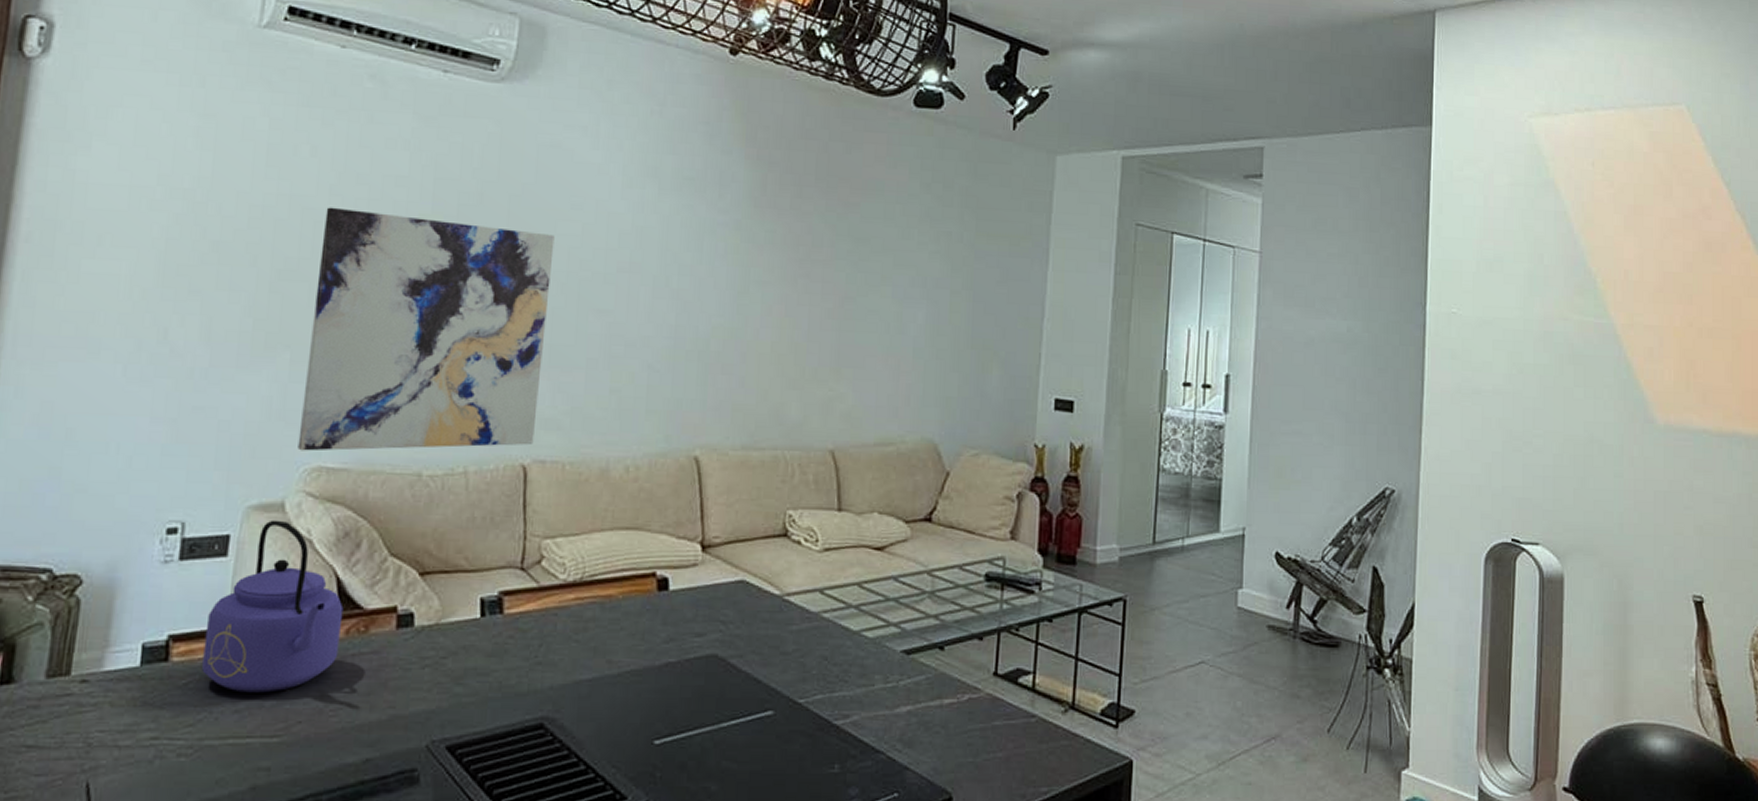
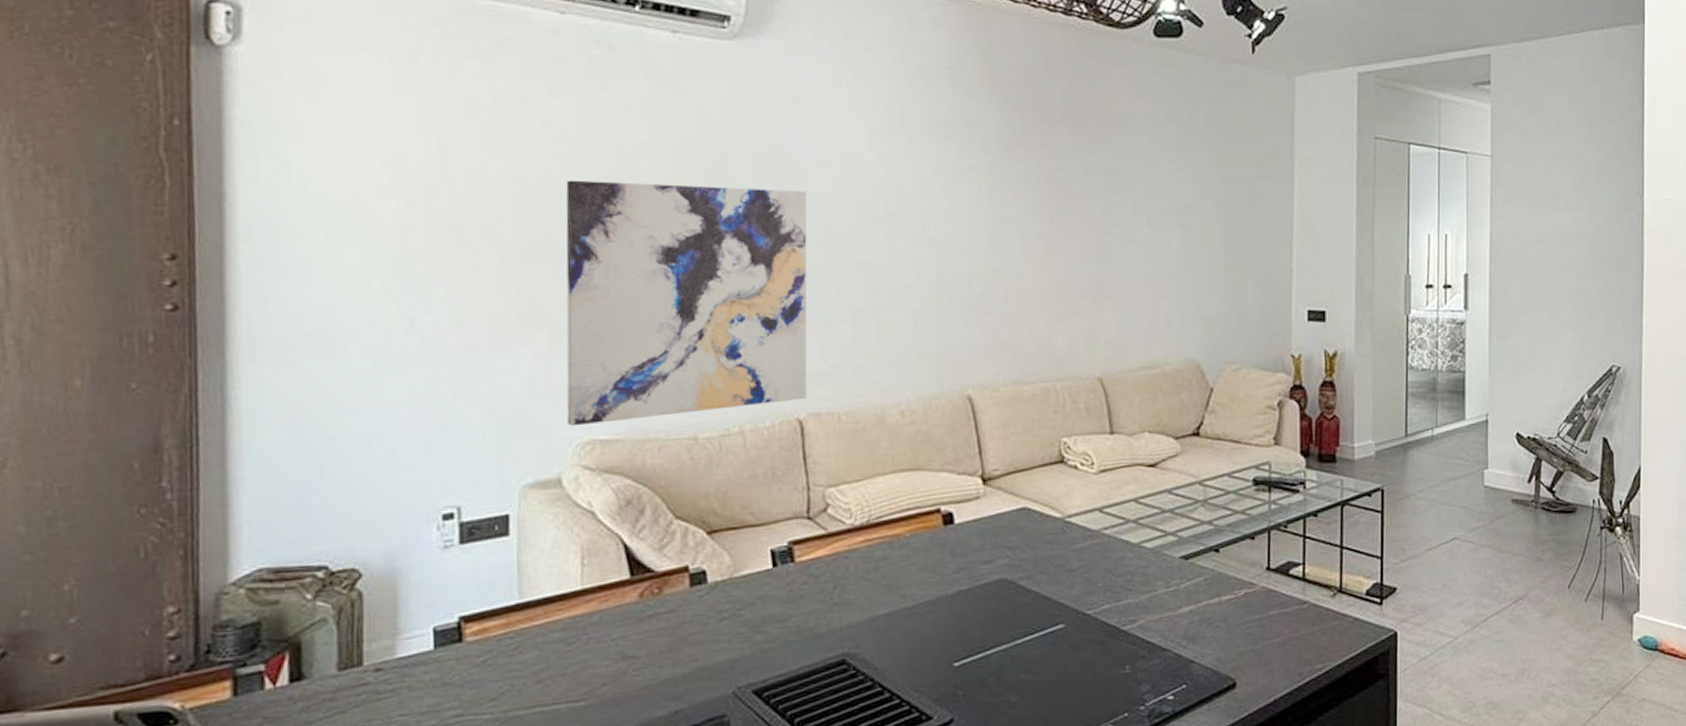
kettle: present [202,520,344,693] -> none [496,495,635,664]

